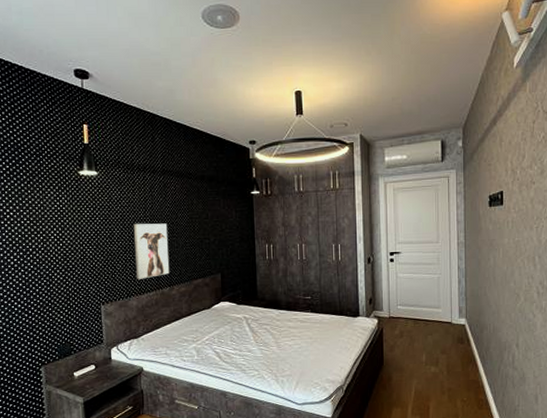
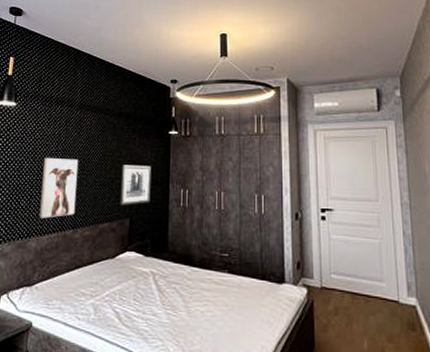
wall art: none [209,225,238,262] -> present [120,165,152,205]

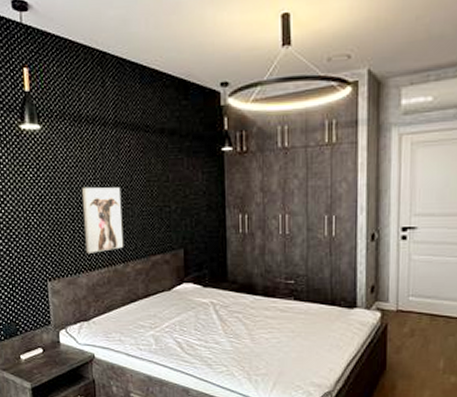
wall art: present [120,165,152,205] -> none [170,189,205,235]

